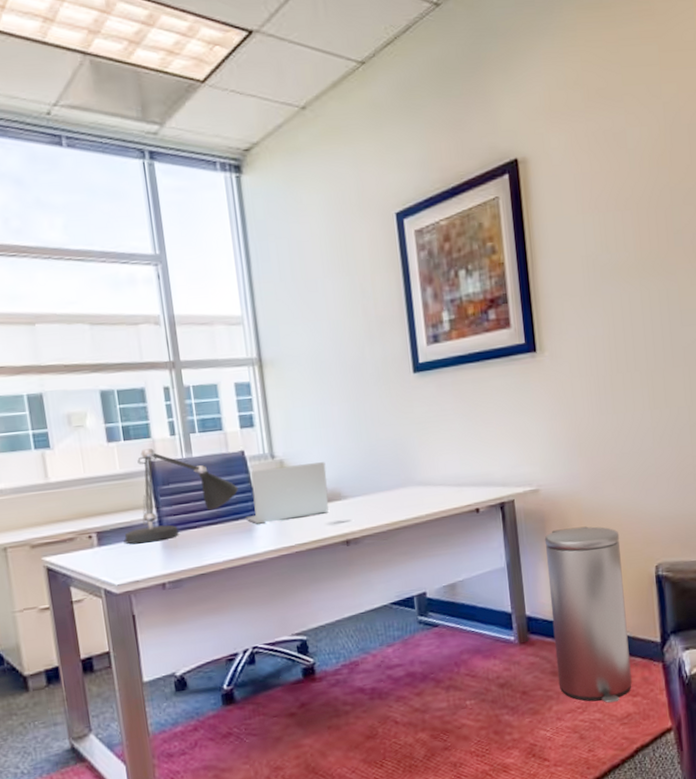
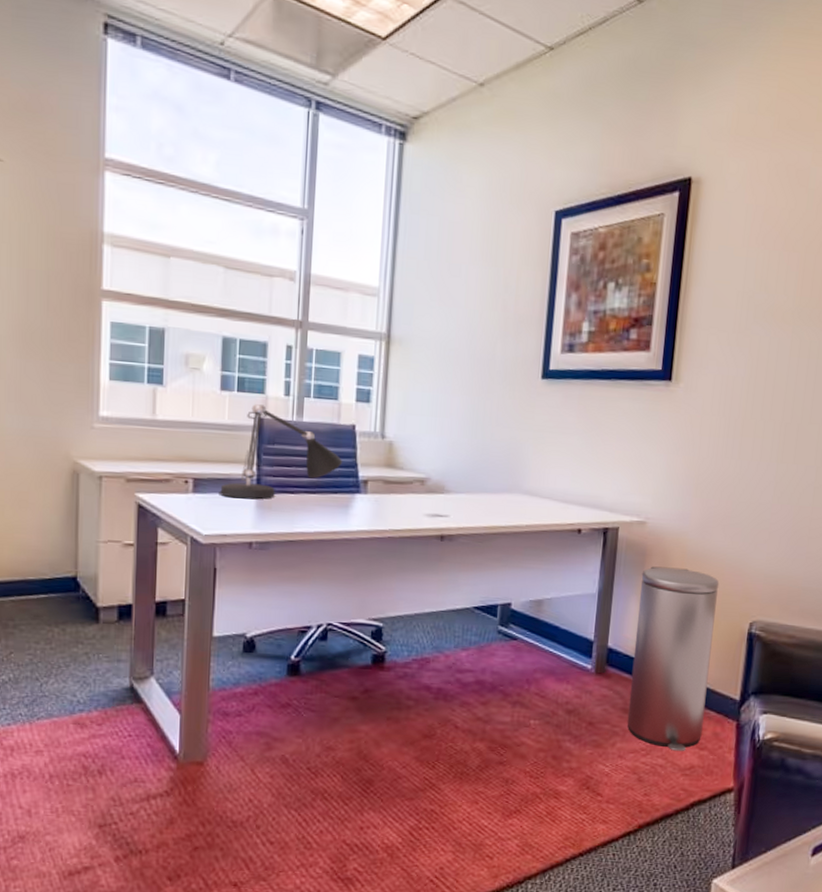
laptop: present [245,462,329,524] -> none [344,446,435,504]

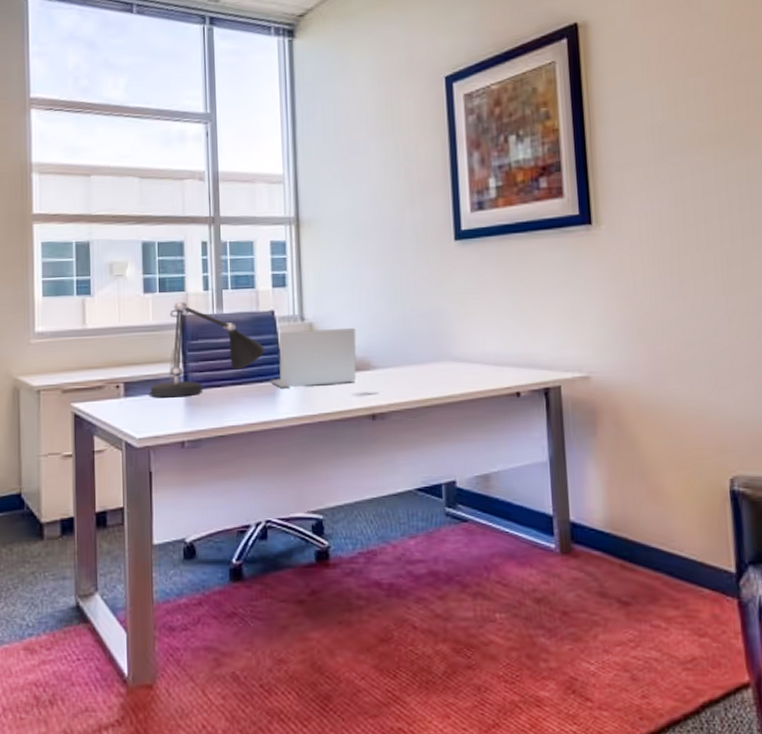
laptop: none [344,446,435,504] -> present [270,328,357,388]
pedal bin: present [627,566,720,752] -> none [594,423,699,641]

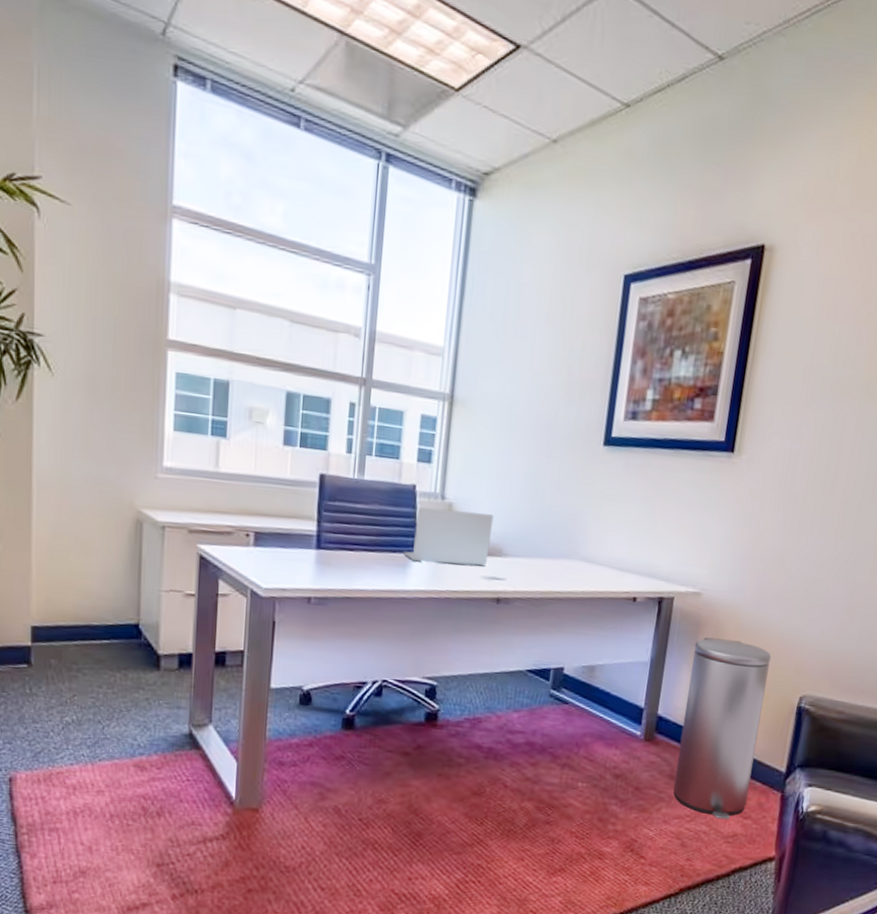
desk lamp: present [149,302,266,398] -> none [279,460,403,555]
pedal bin: none [594,423,699,641] -> present [673,637,772,820]

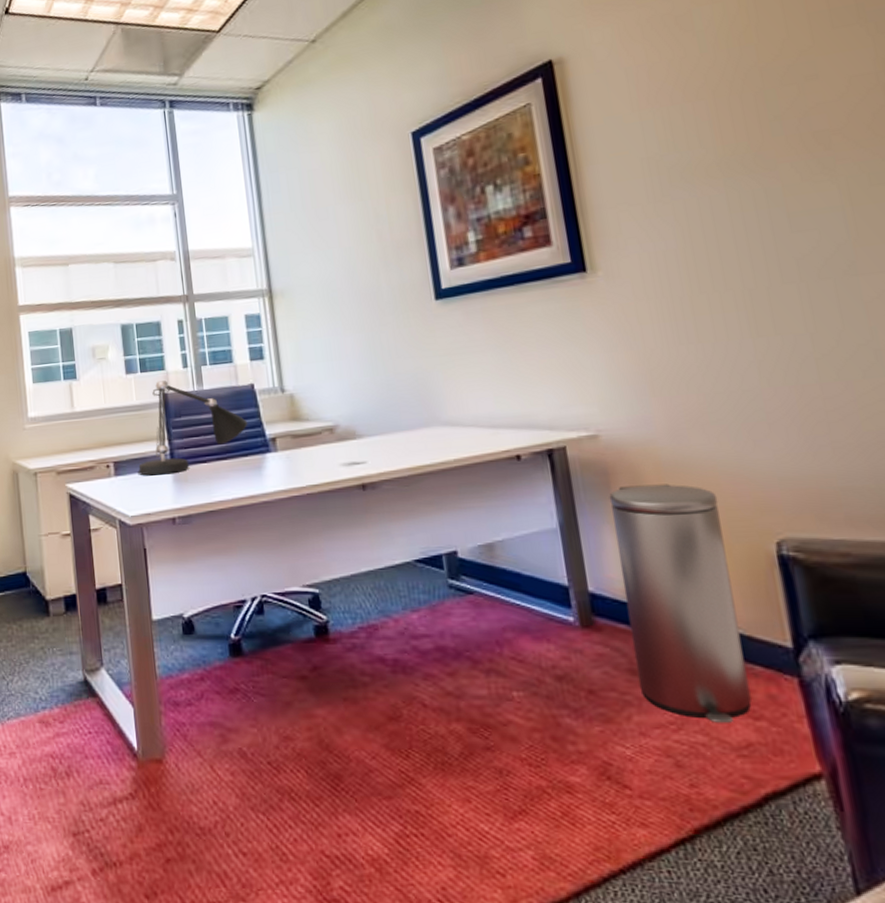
desk lamp: none [279,460,403,555] -> present [138,380,248,476]
laptop: present [402,506,494,567] -> none [254,397,343,462]

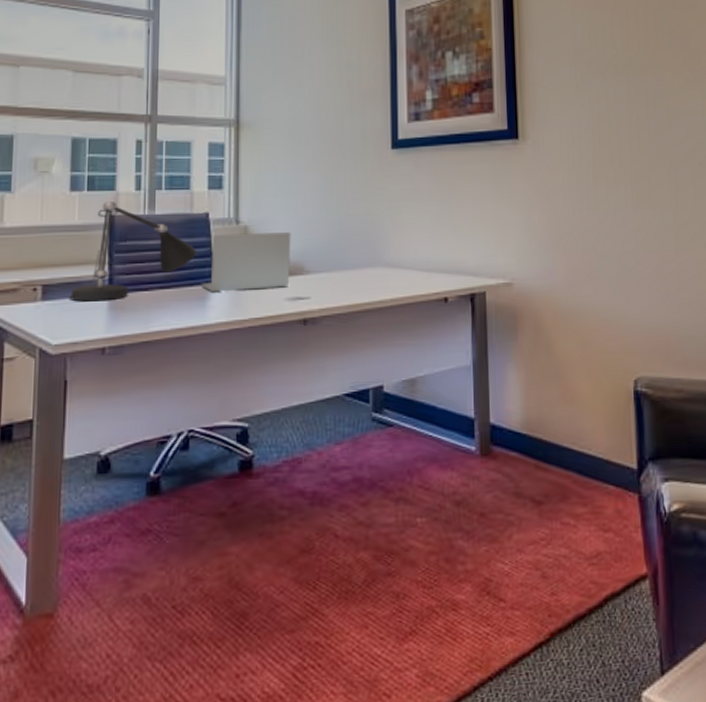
laptop: none [254,397,343,462] -> present [200,232,291,292]
pedal bin: present [609,483,752,724] -> none [515,328,604,538]

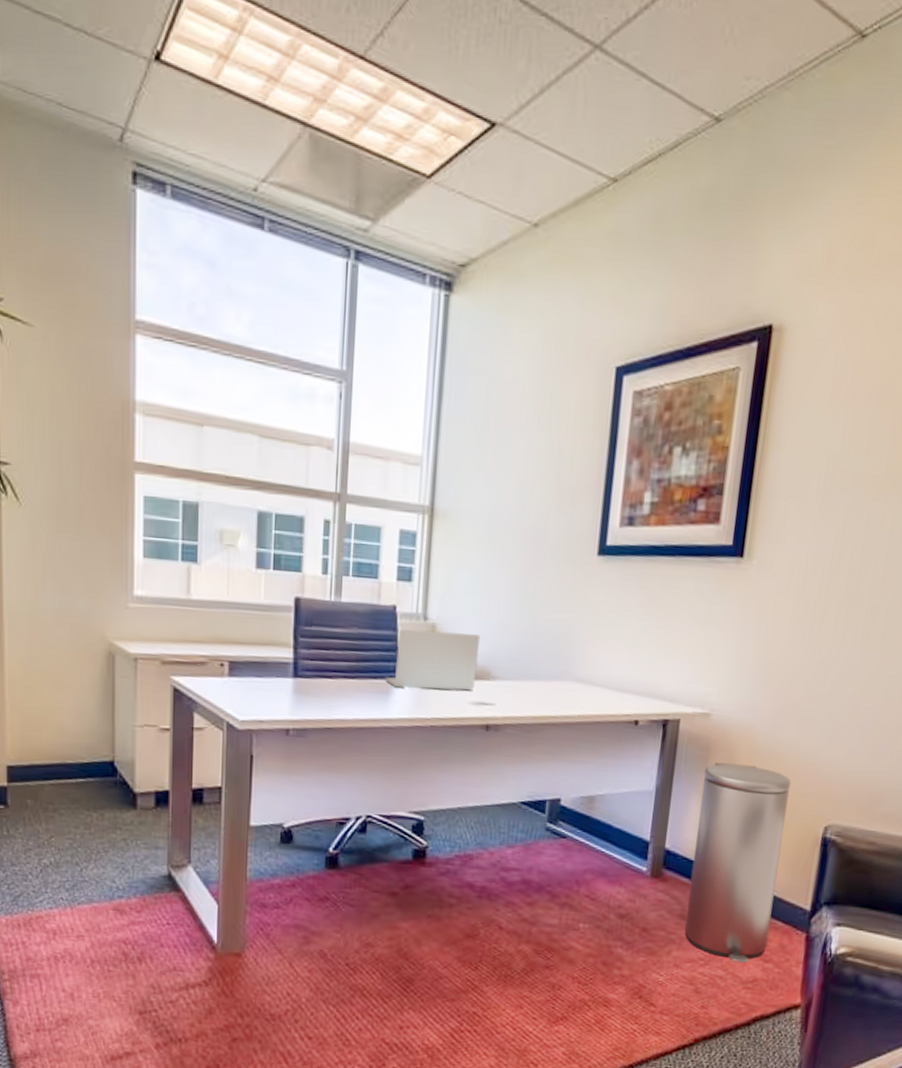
desk lamp: present [69,202,198,302] -> none [255,583,383,684]
pedal bin: none [515,328,604,538] -> present [684,762,791,964]

